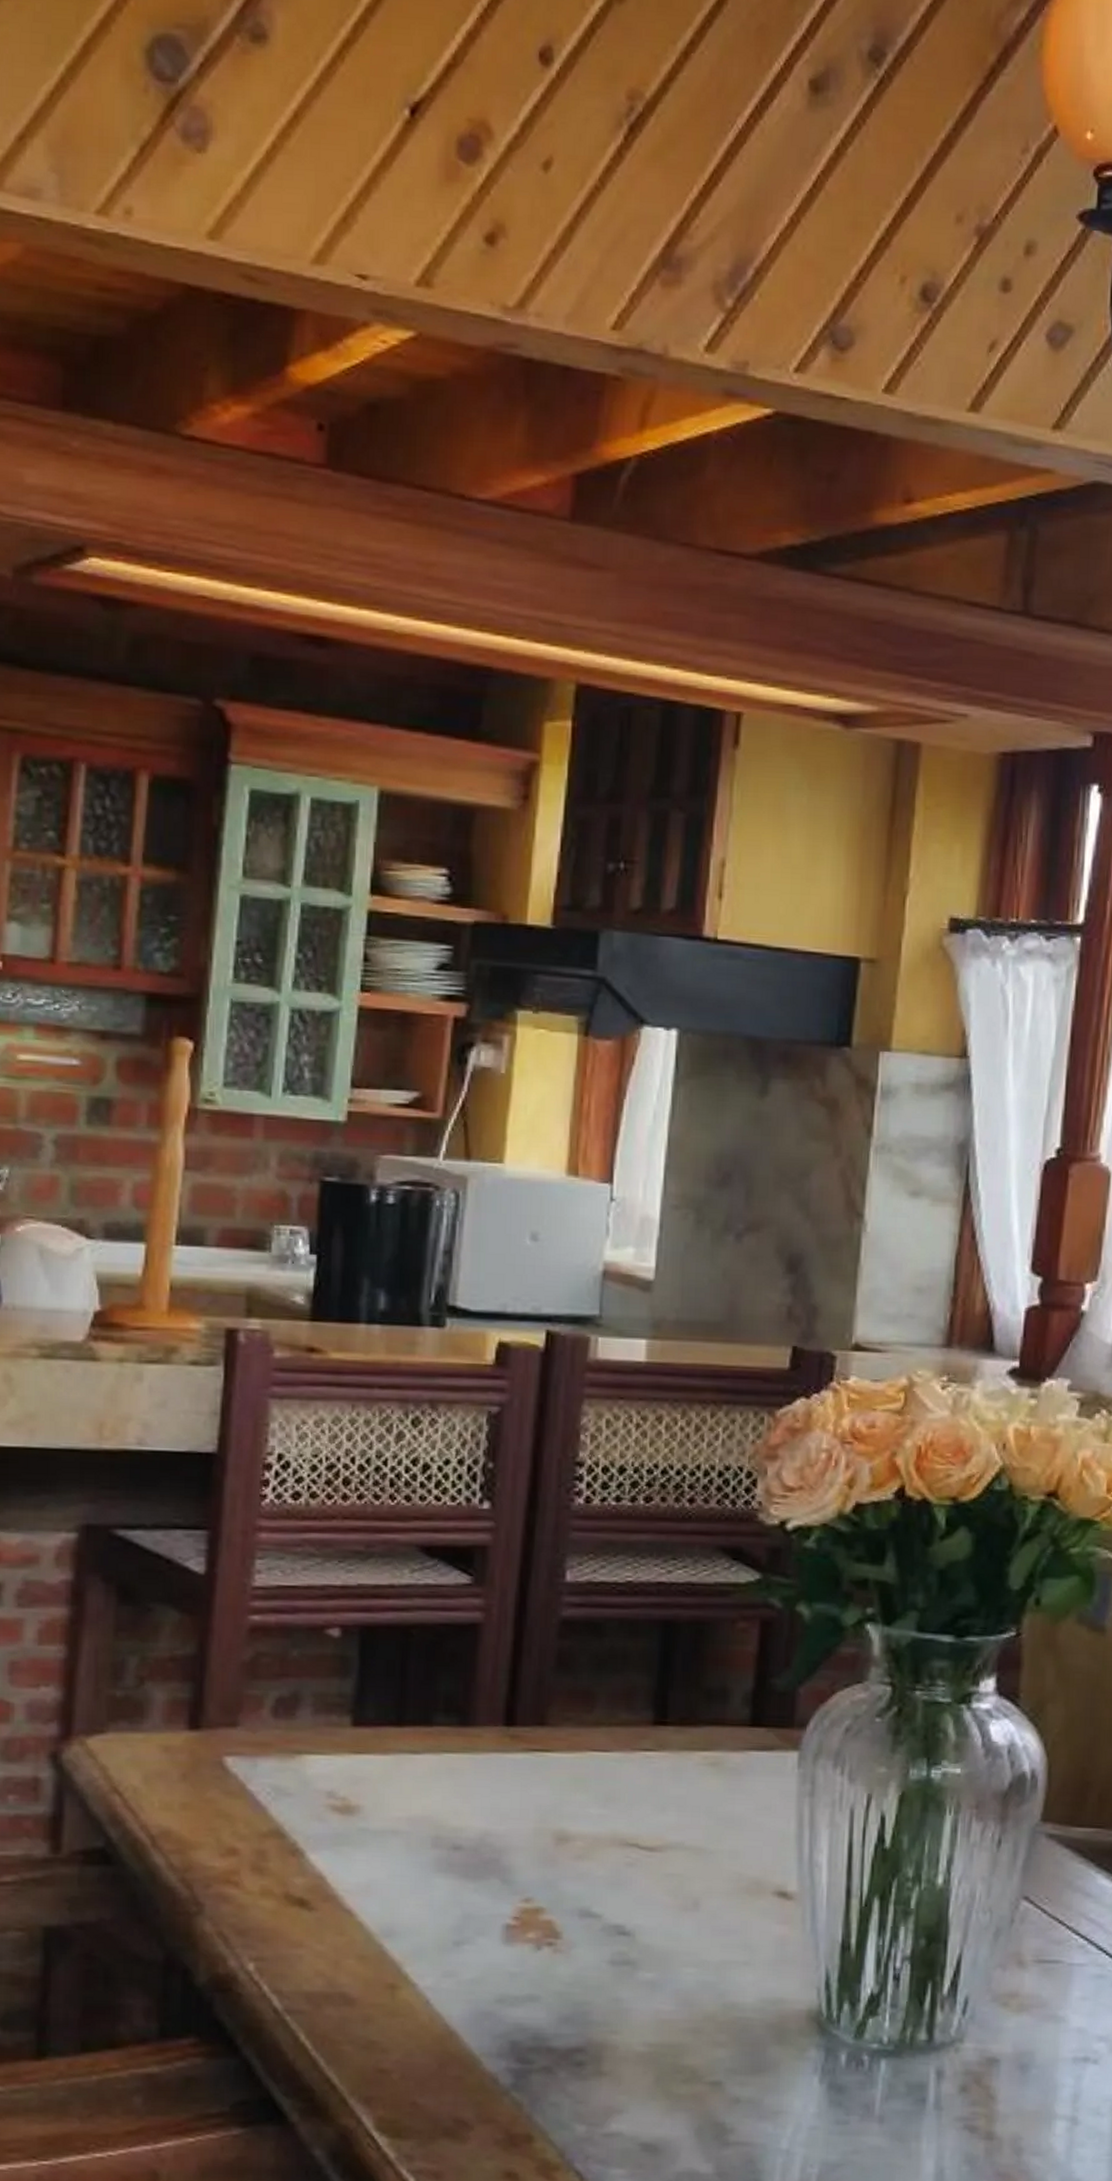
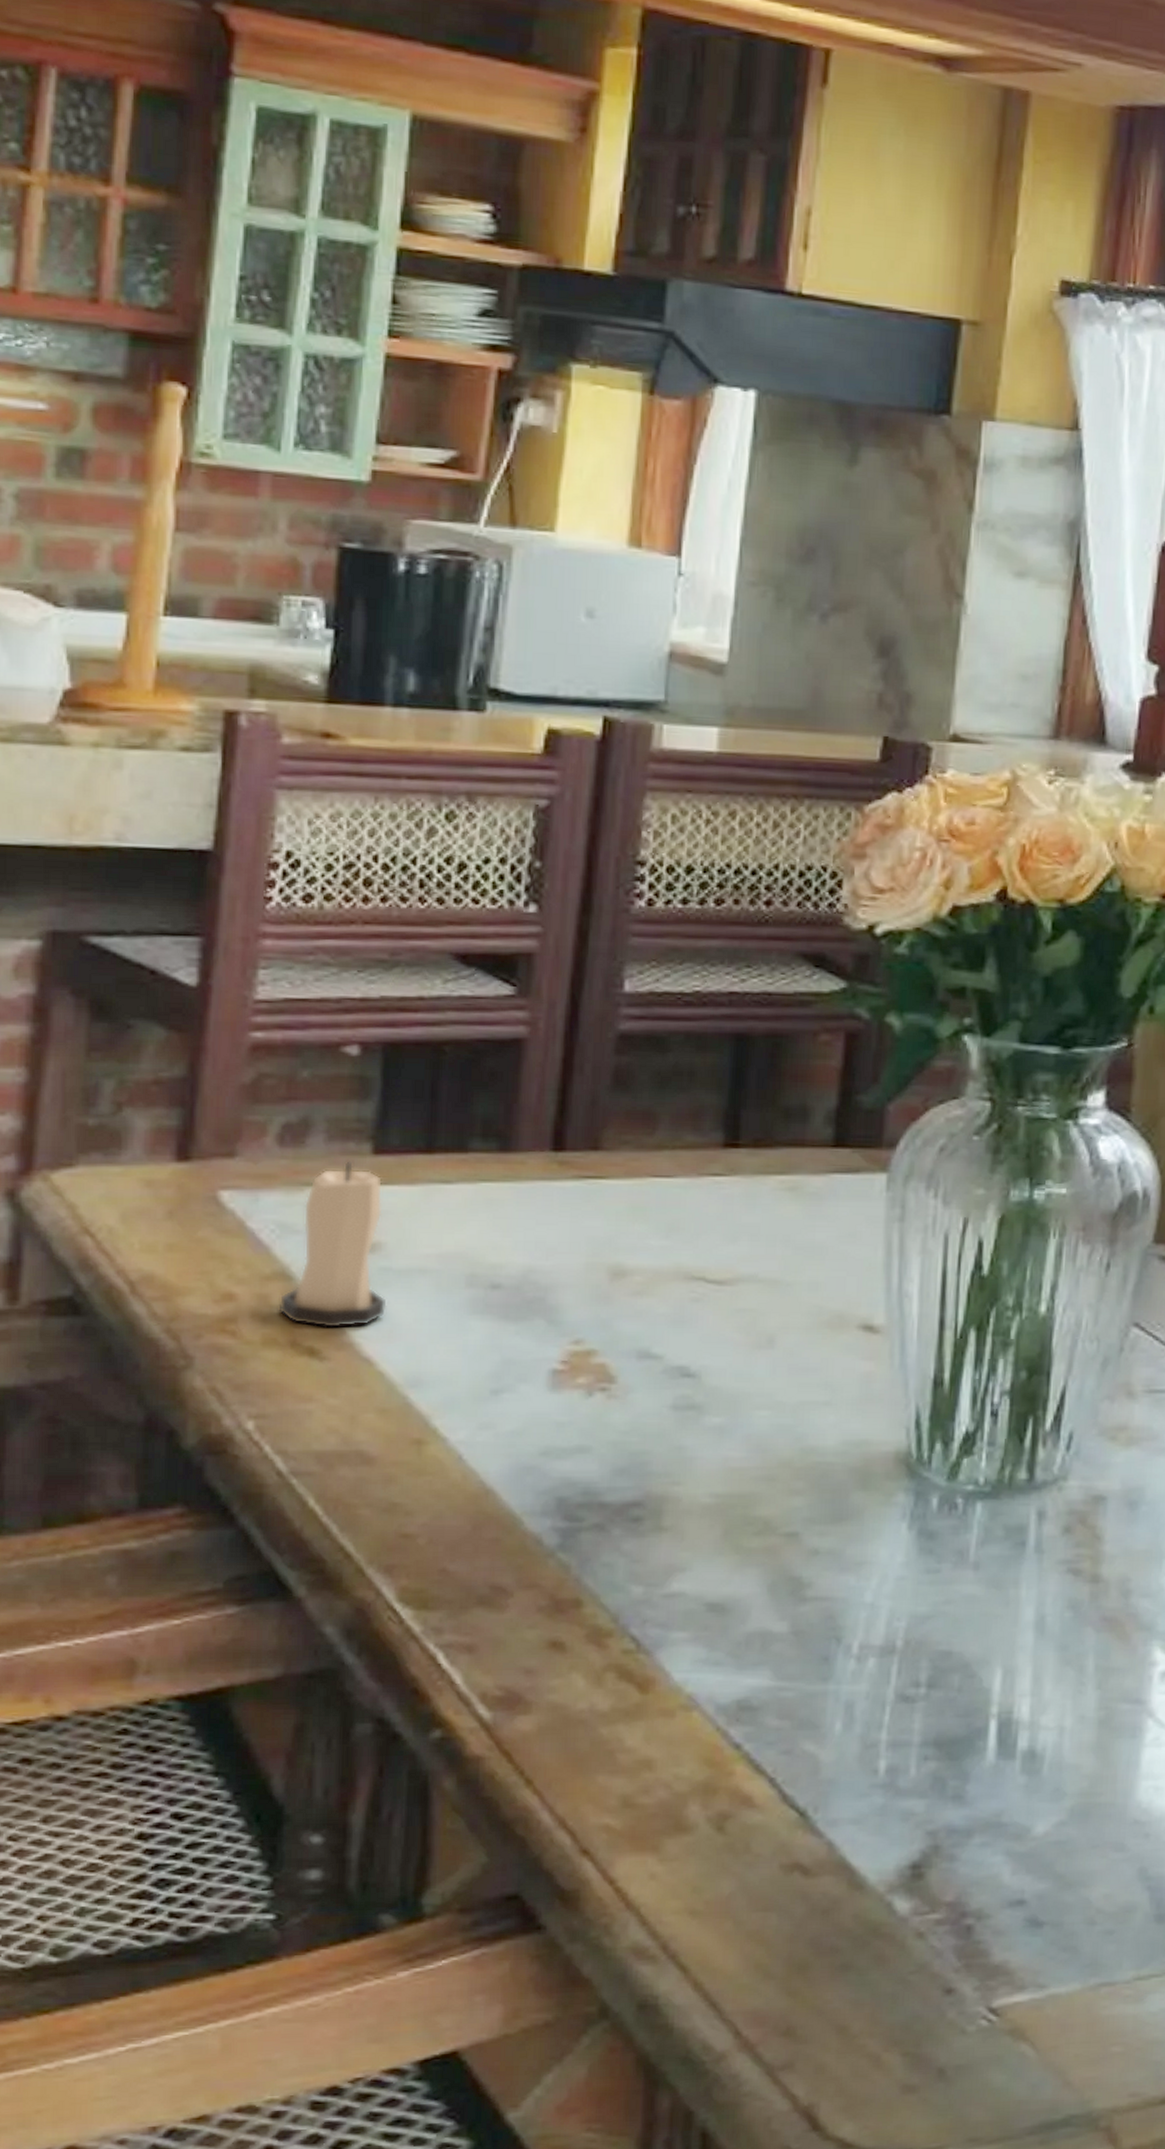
candle: none [274,1732,365,1882] -> present [278,1161,387,1329]

